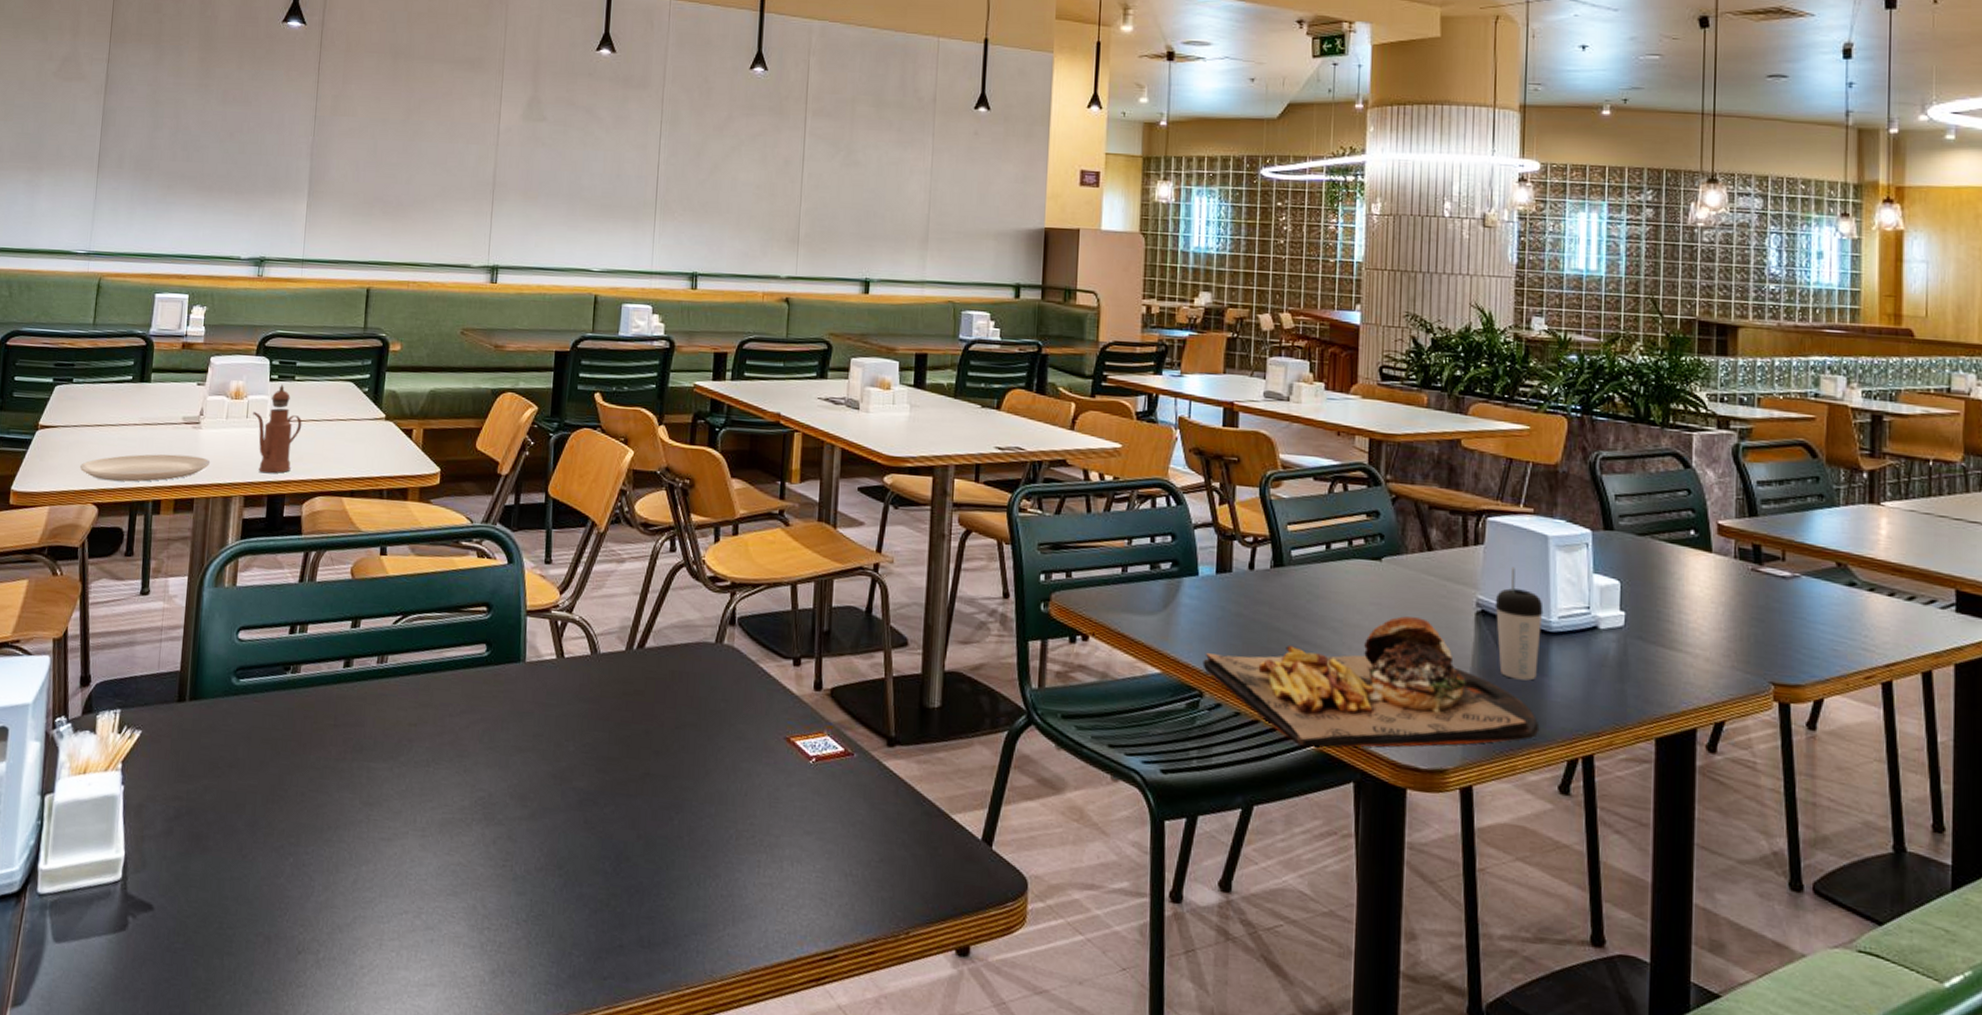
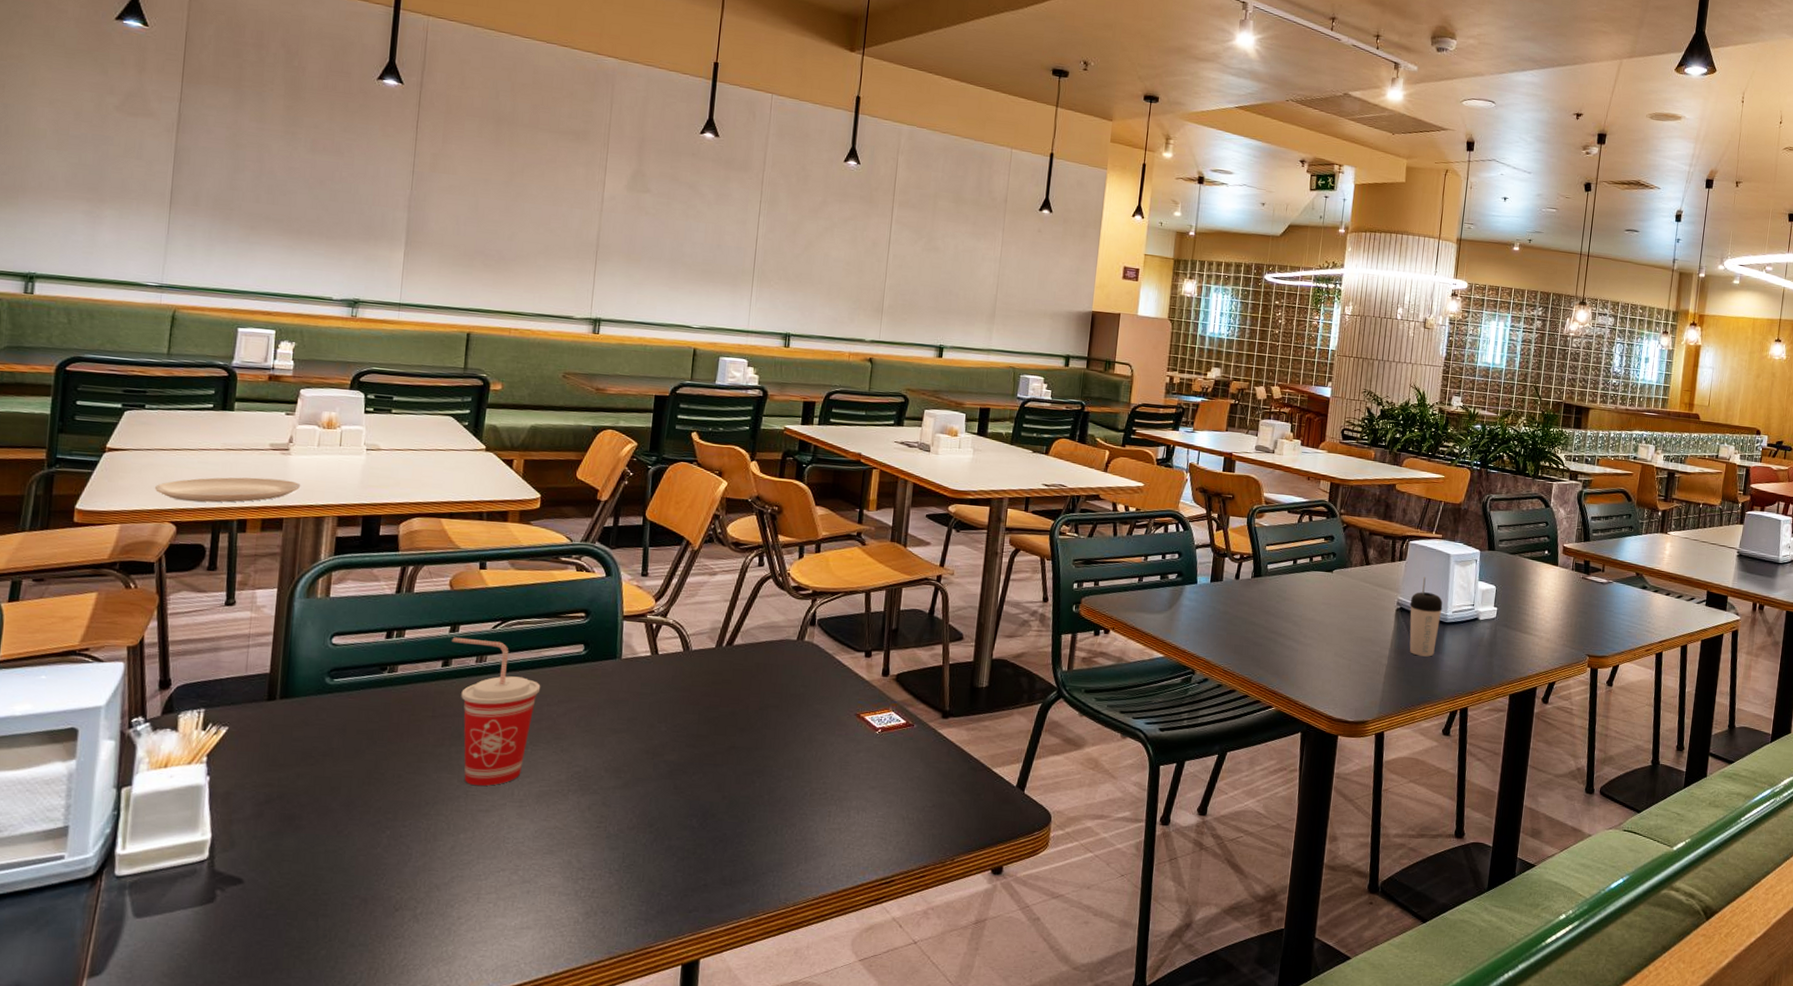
coffeepot: present [253,384,302,474] -> none [347,416,399,497]
beverage cup: none [353,633,443,810] -> present [452,637,541,786]
food tray: present [1202,616,1538,748] -> none [1196,612,1433,709]

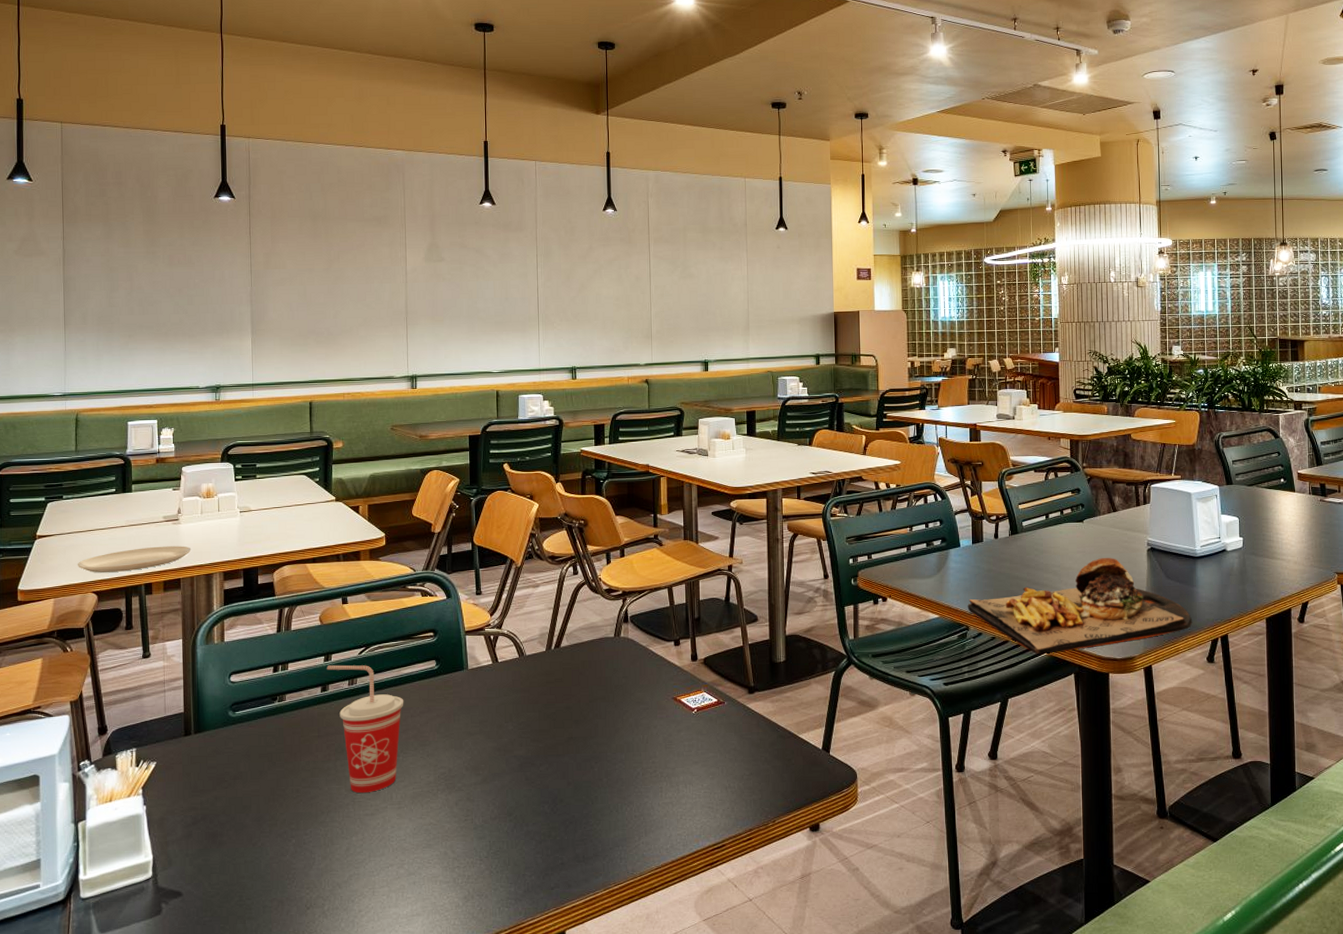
food tray: none [1196,612,1433,709] -> present [967,558,1192,655]
beverage cup: present [1409,576,1443,657] -> none [1159,516,1191,591]

